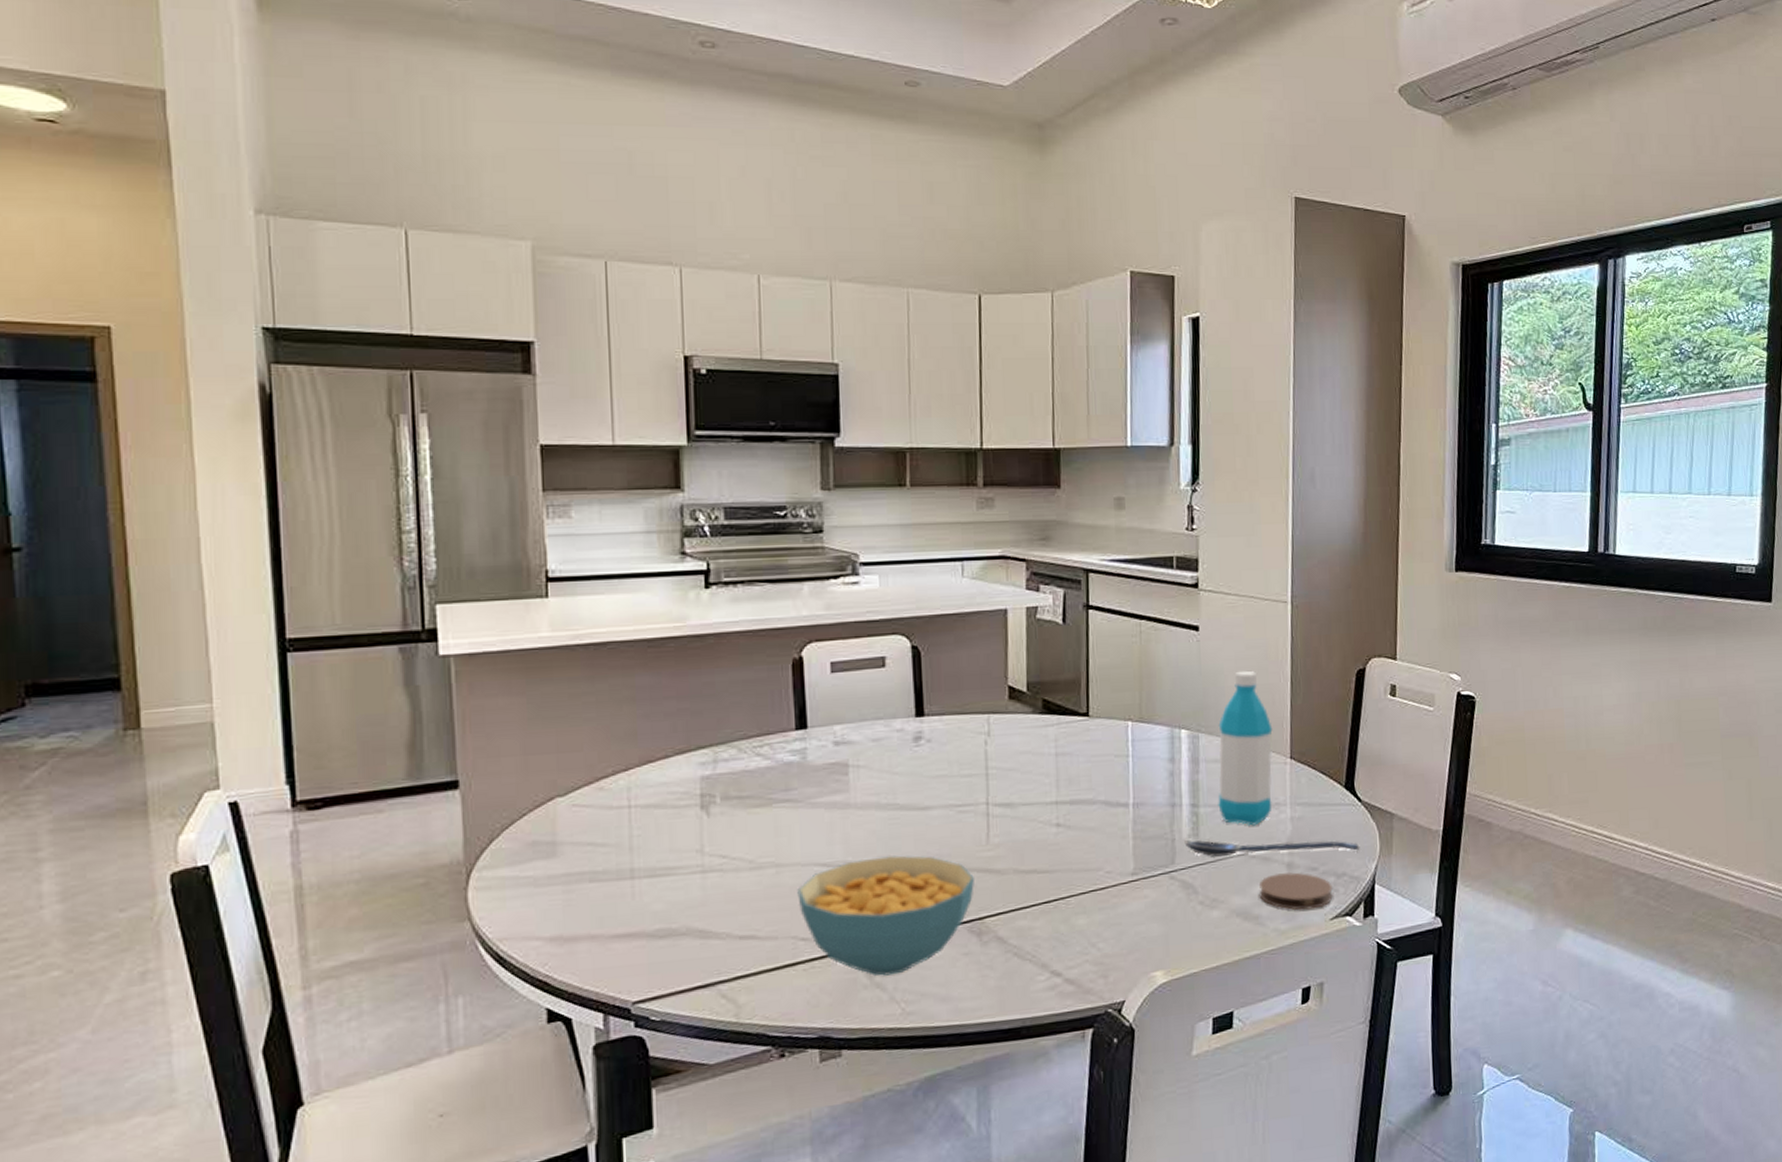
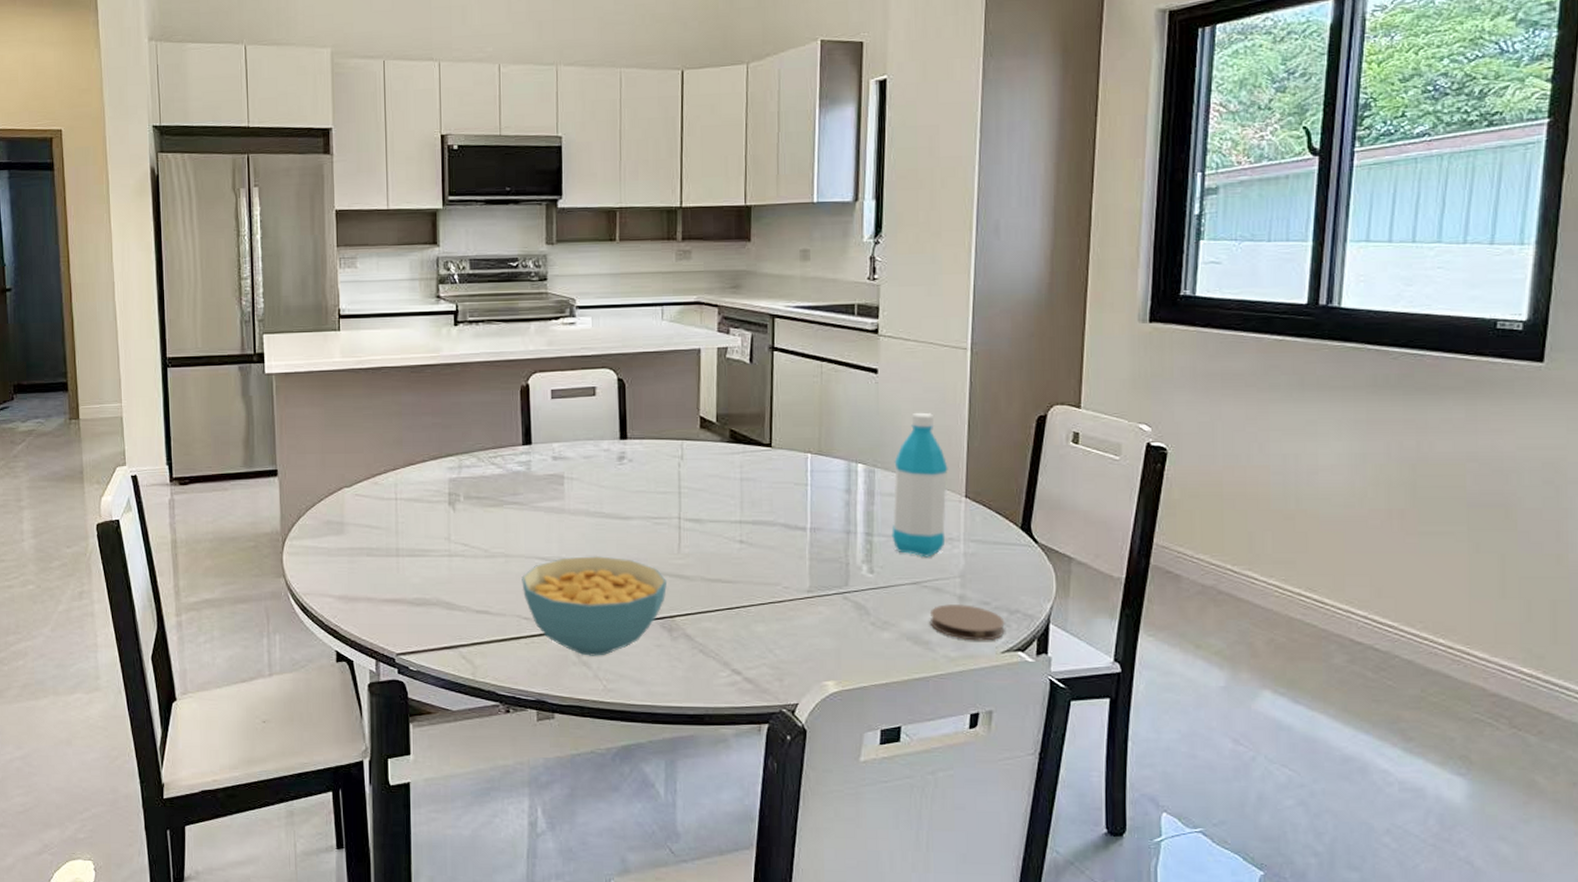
spoon: present [1184,839,1360,858] -> none [858,565,1035,590]

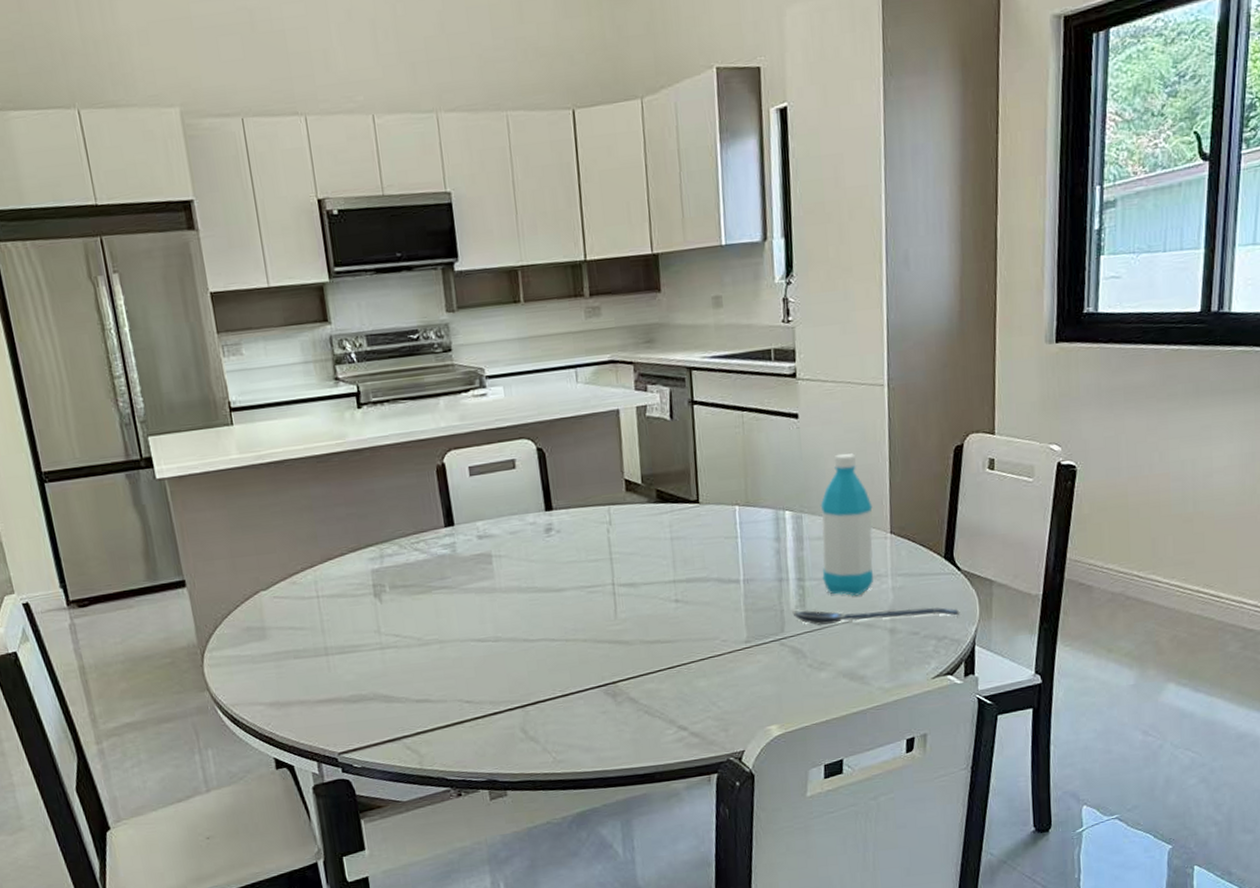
cereal bowl: present [521,555,667,656] -> none [459,630,607,732]
spoon: none [858,565,1035,590] -> present [792,606,960,626]
coaster: present [929,604,1005,641] -> none [863,637,934,671]

